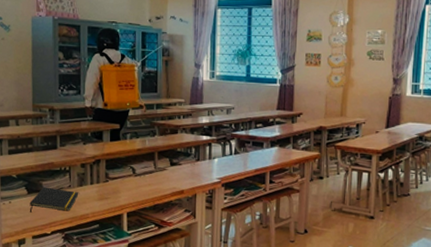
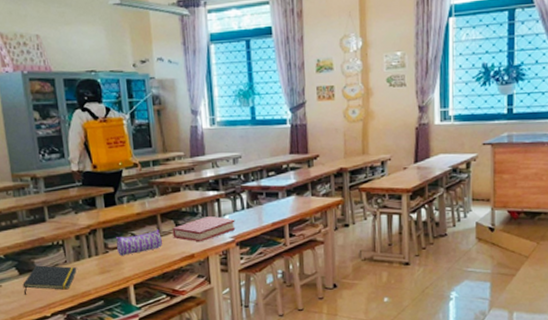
pencil case: none [116,165,157,186] -> present [115,229,162,256]
hardback book: none [167,157,223,180] -> present [172,215,236,242]

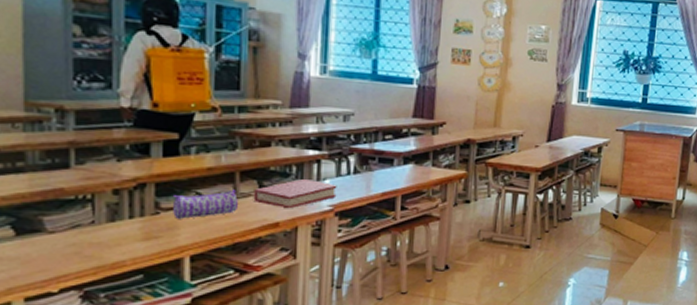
notepad: present [23,265,77,295] -> none [19,224,109,263]

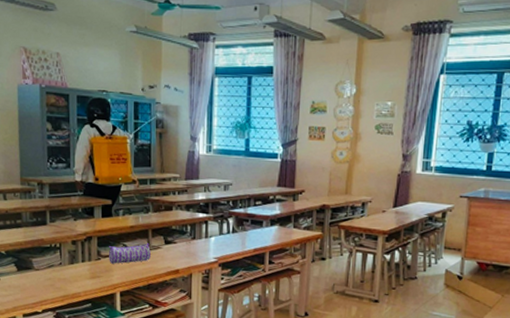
hardback book: present [253,178,337,209] -> none [161,235,220,260]

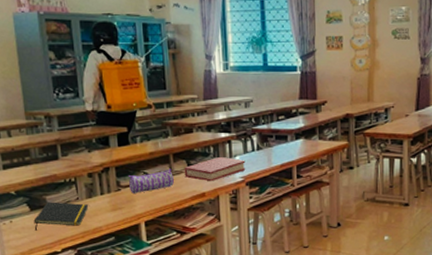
notepad: none [19,264,70,290] -> present [33,202,89,231]
hardback book: none [161,235,220,260] -> present [184,156,246,182]

